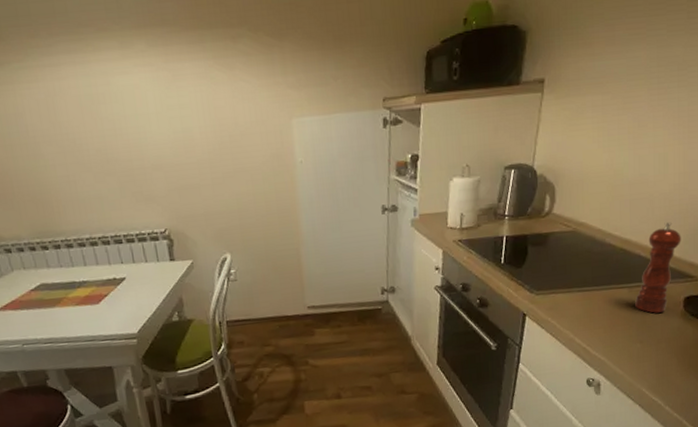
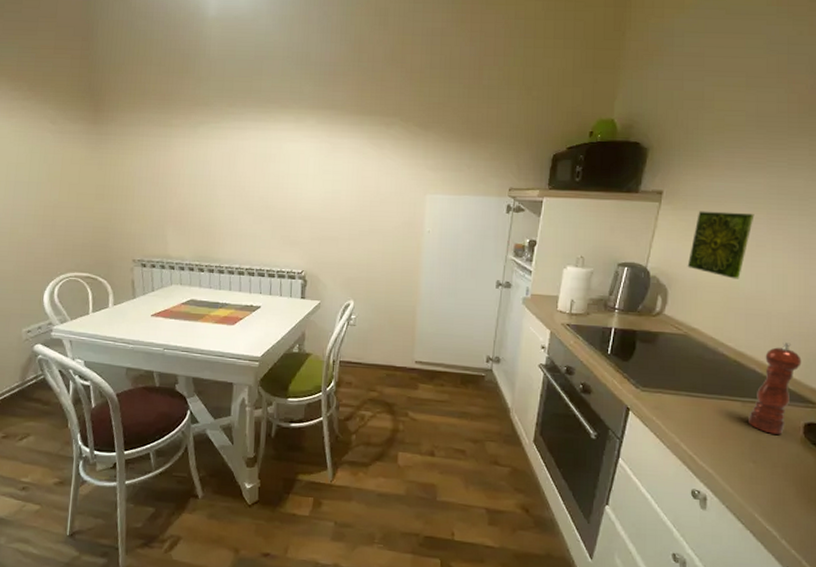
decorative tile: none [572,92,636,166] -> present [687,211,754,279]

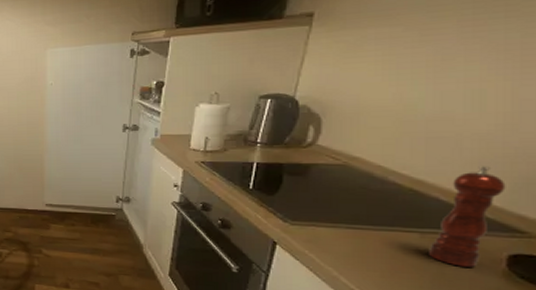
decorative tile: present [687,211,754,279] -> none [346,24,439,101]

